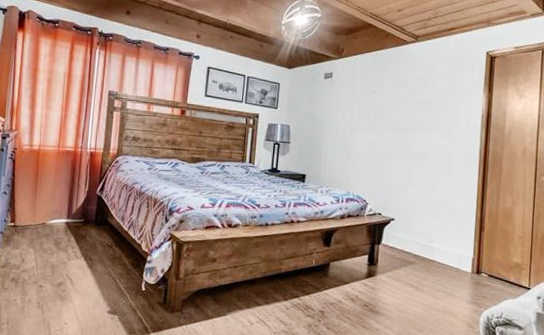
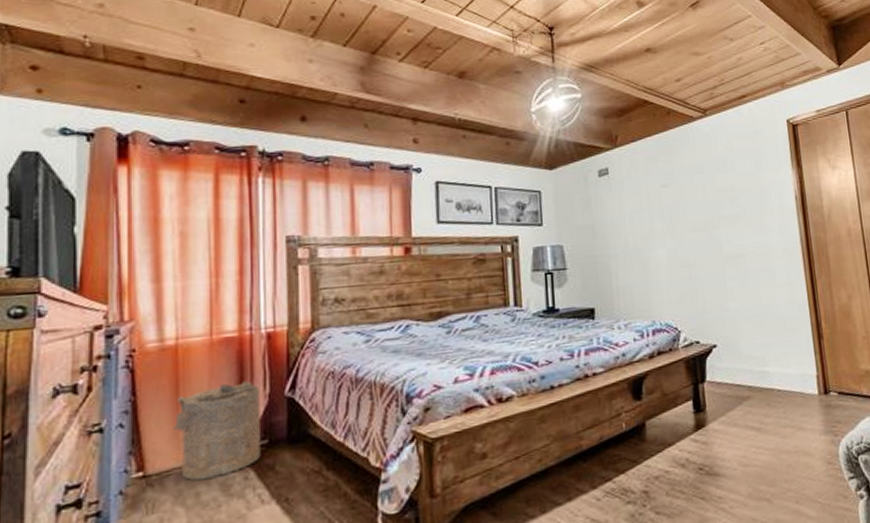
laundry hamper: none [32,180,82,236] -> present [172,380,261,481]

